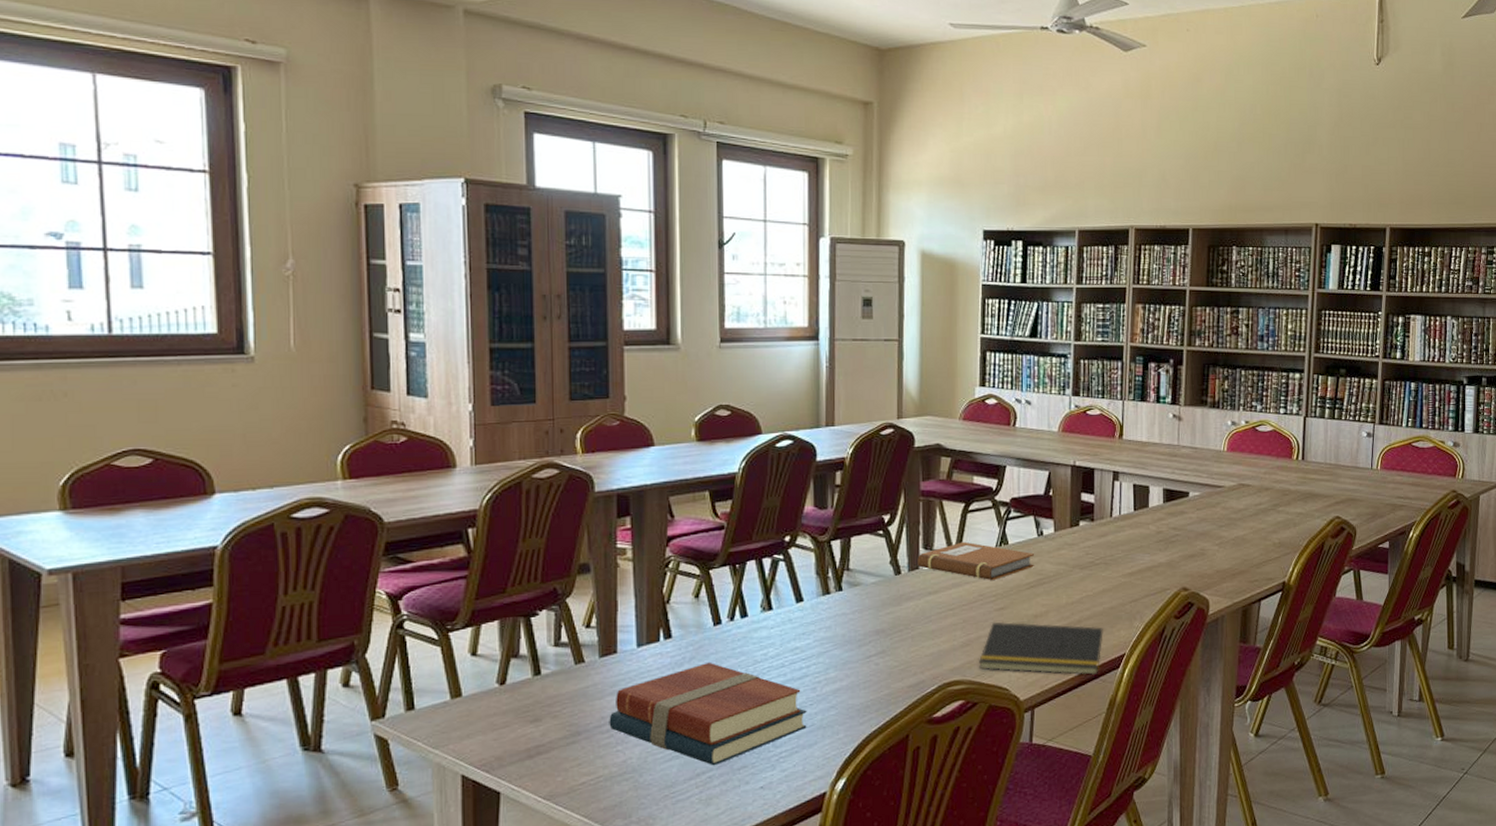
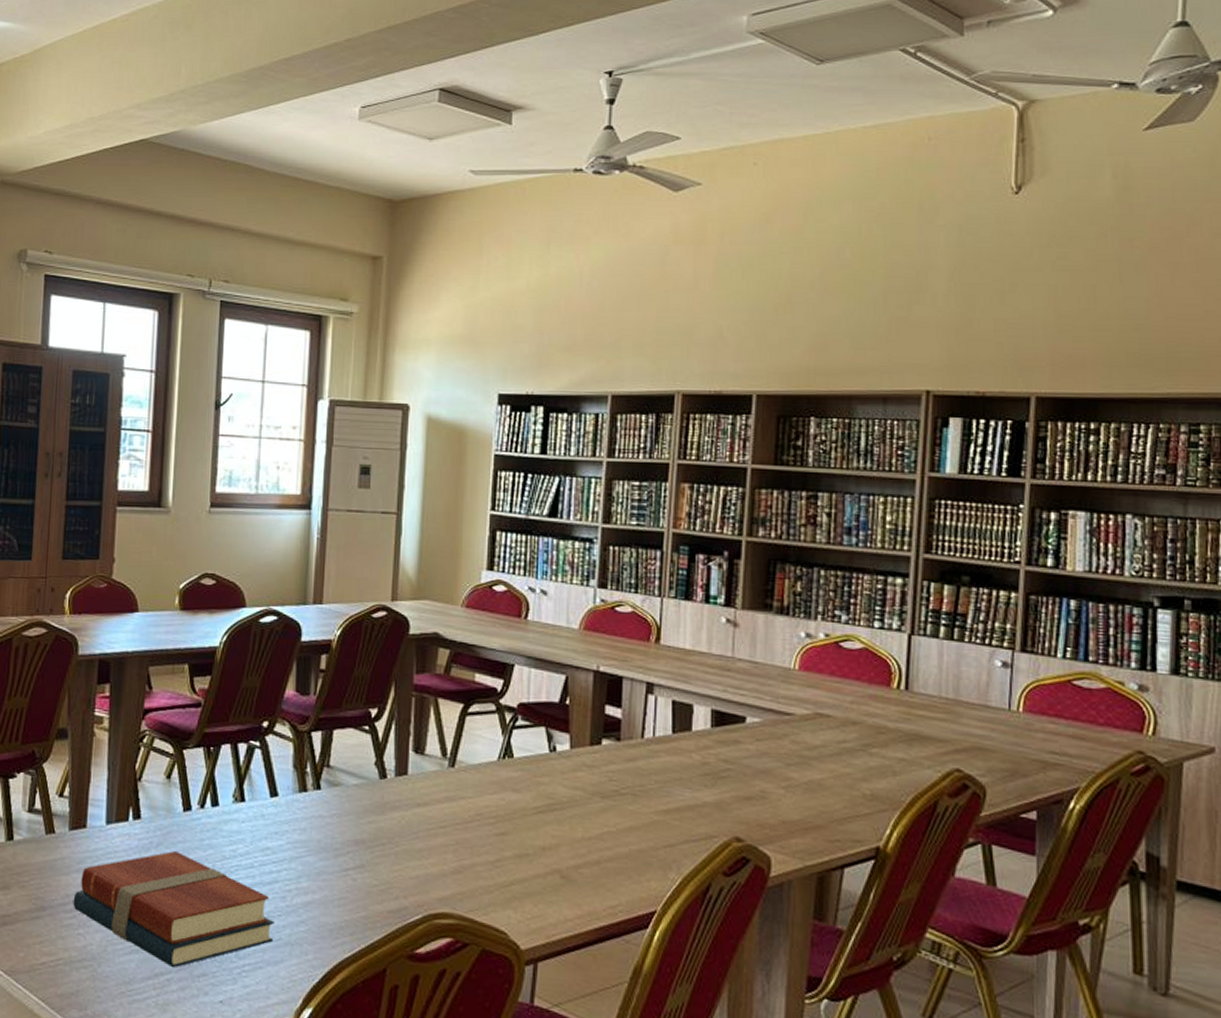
notebook: present [917,541,1035,581] -> none [406,748,545,799]
notepad: present [979,622,1103,675] -> none [472,848,628,932]

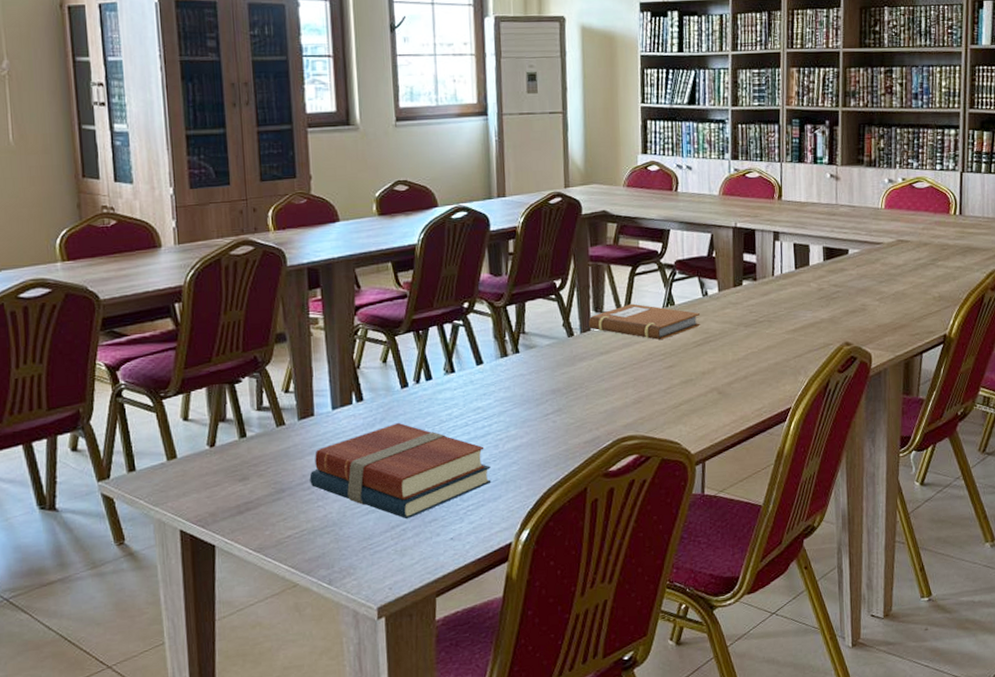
notebook: none [406,748,545,799] -> present [588,303,701,341]

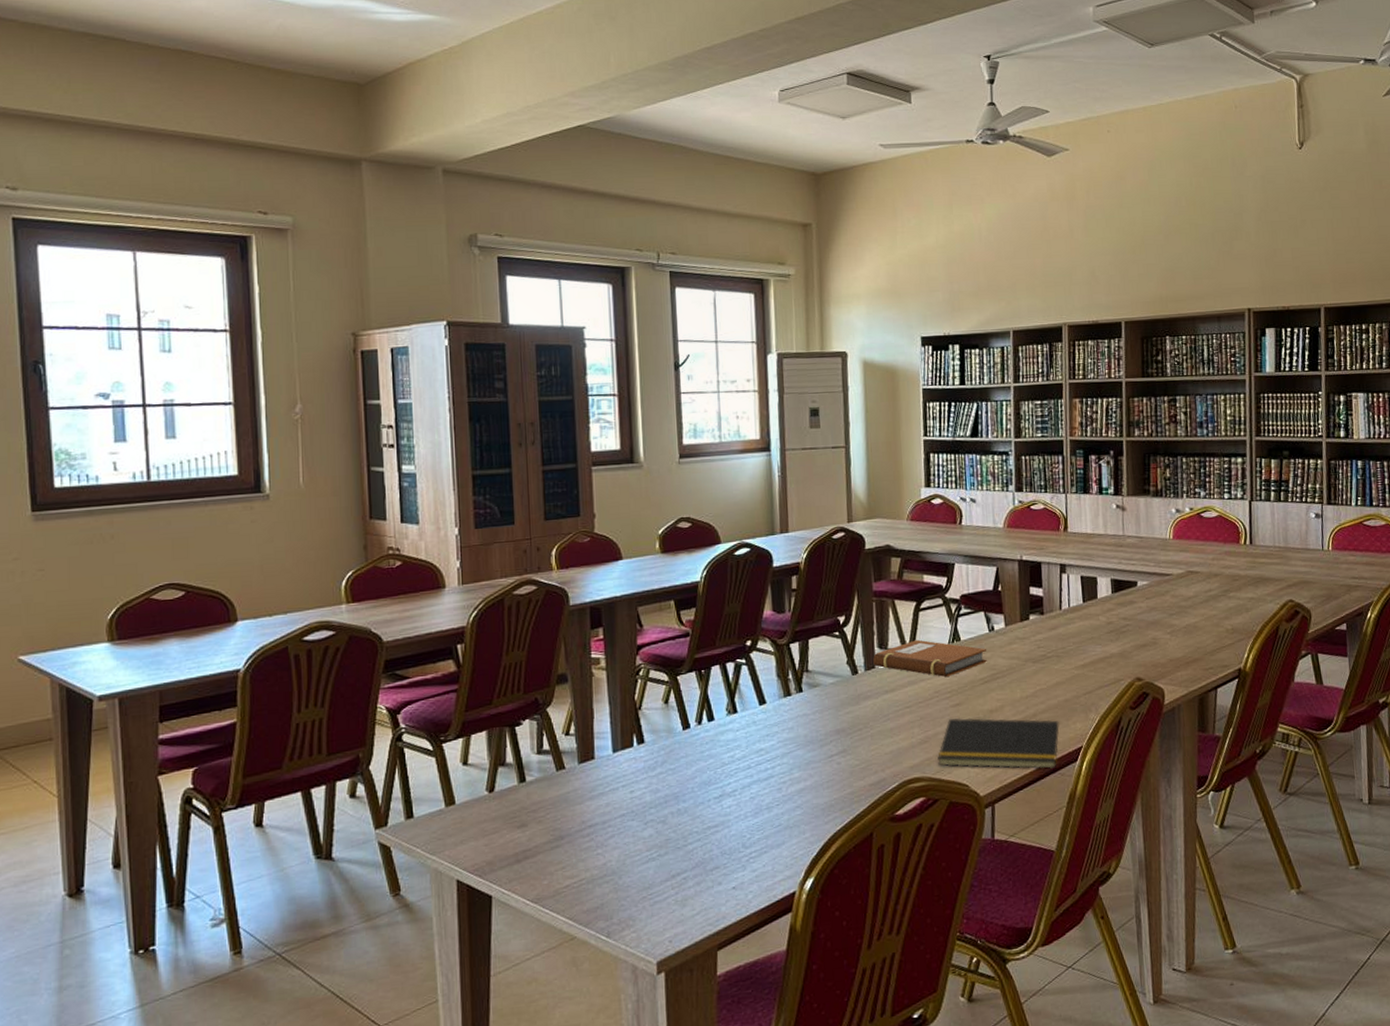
books: present [309,422,492,519] -> none [589,765,775,868]
notepad: none [651,379,769,429] -> present [938,718,1059,769]

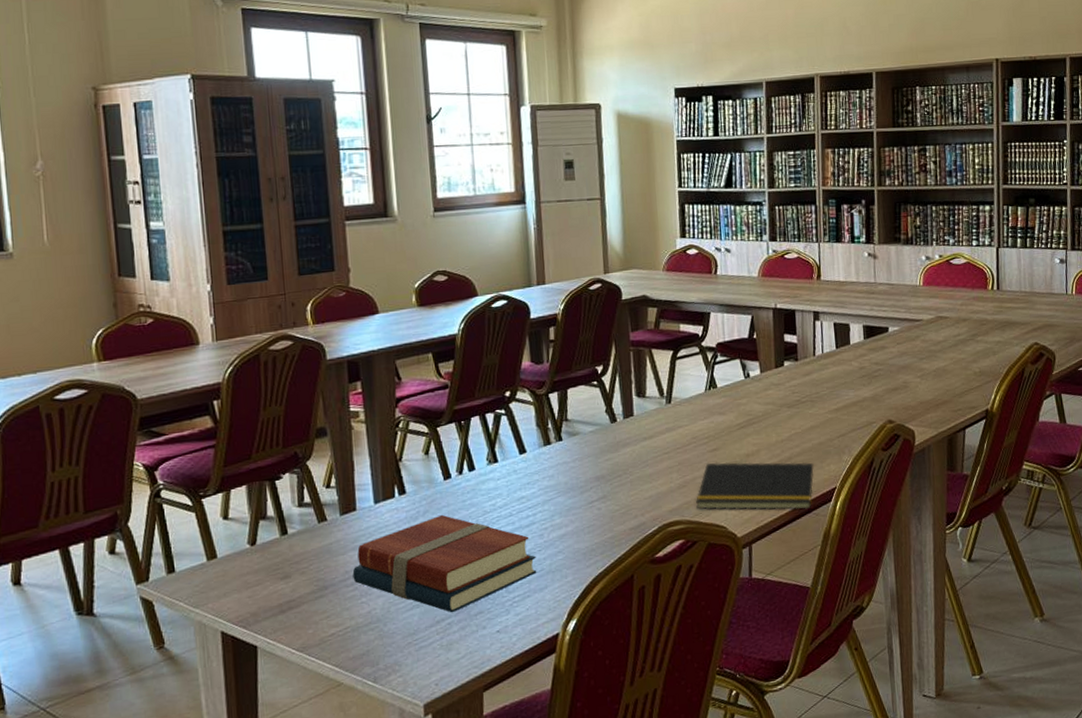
books: none [589,765,775,868] -> present [352,514,537,613]
notebook: present [873,639,987,678] -> none [631,387,743,424]

